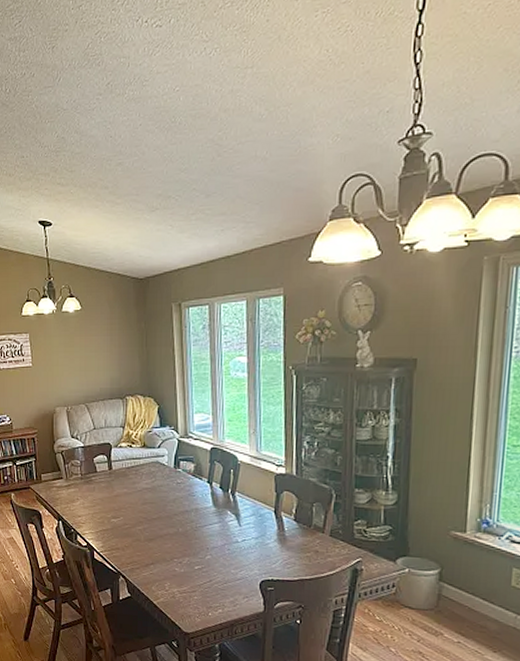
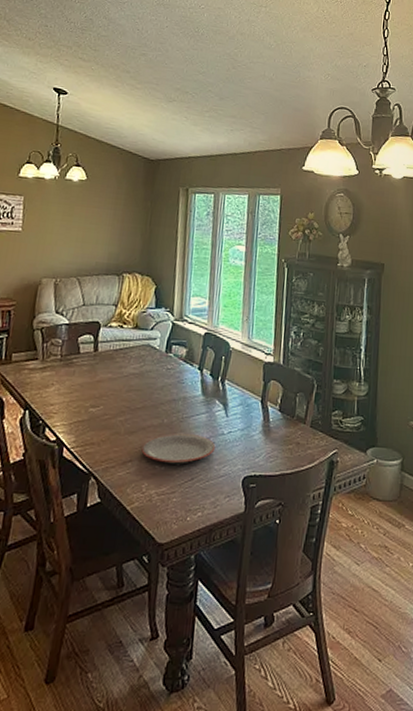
plate: none [161,540,231,567] -> present [141,433,216,464]

